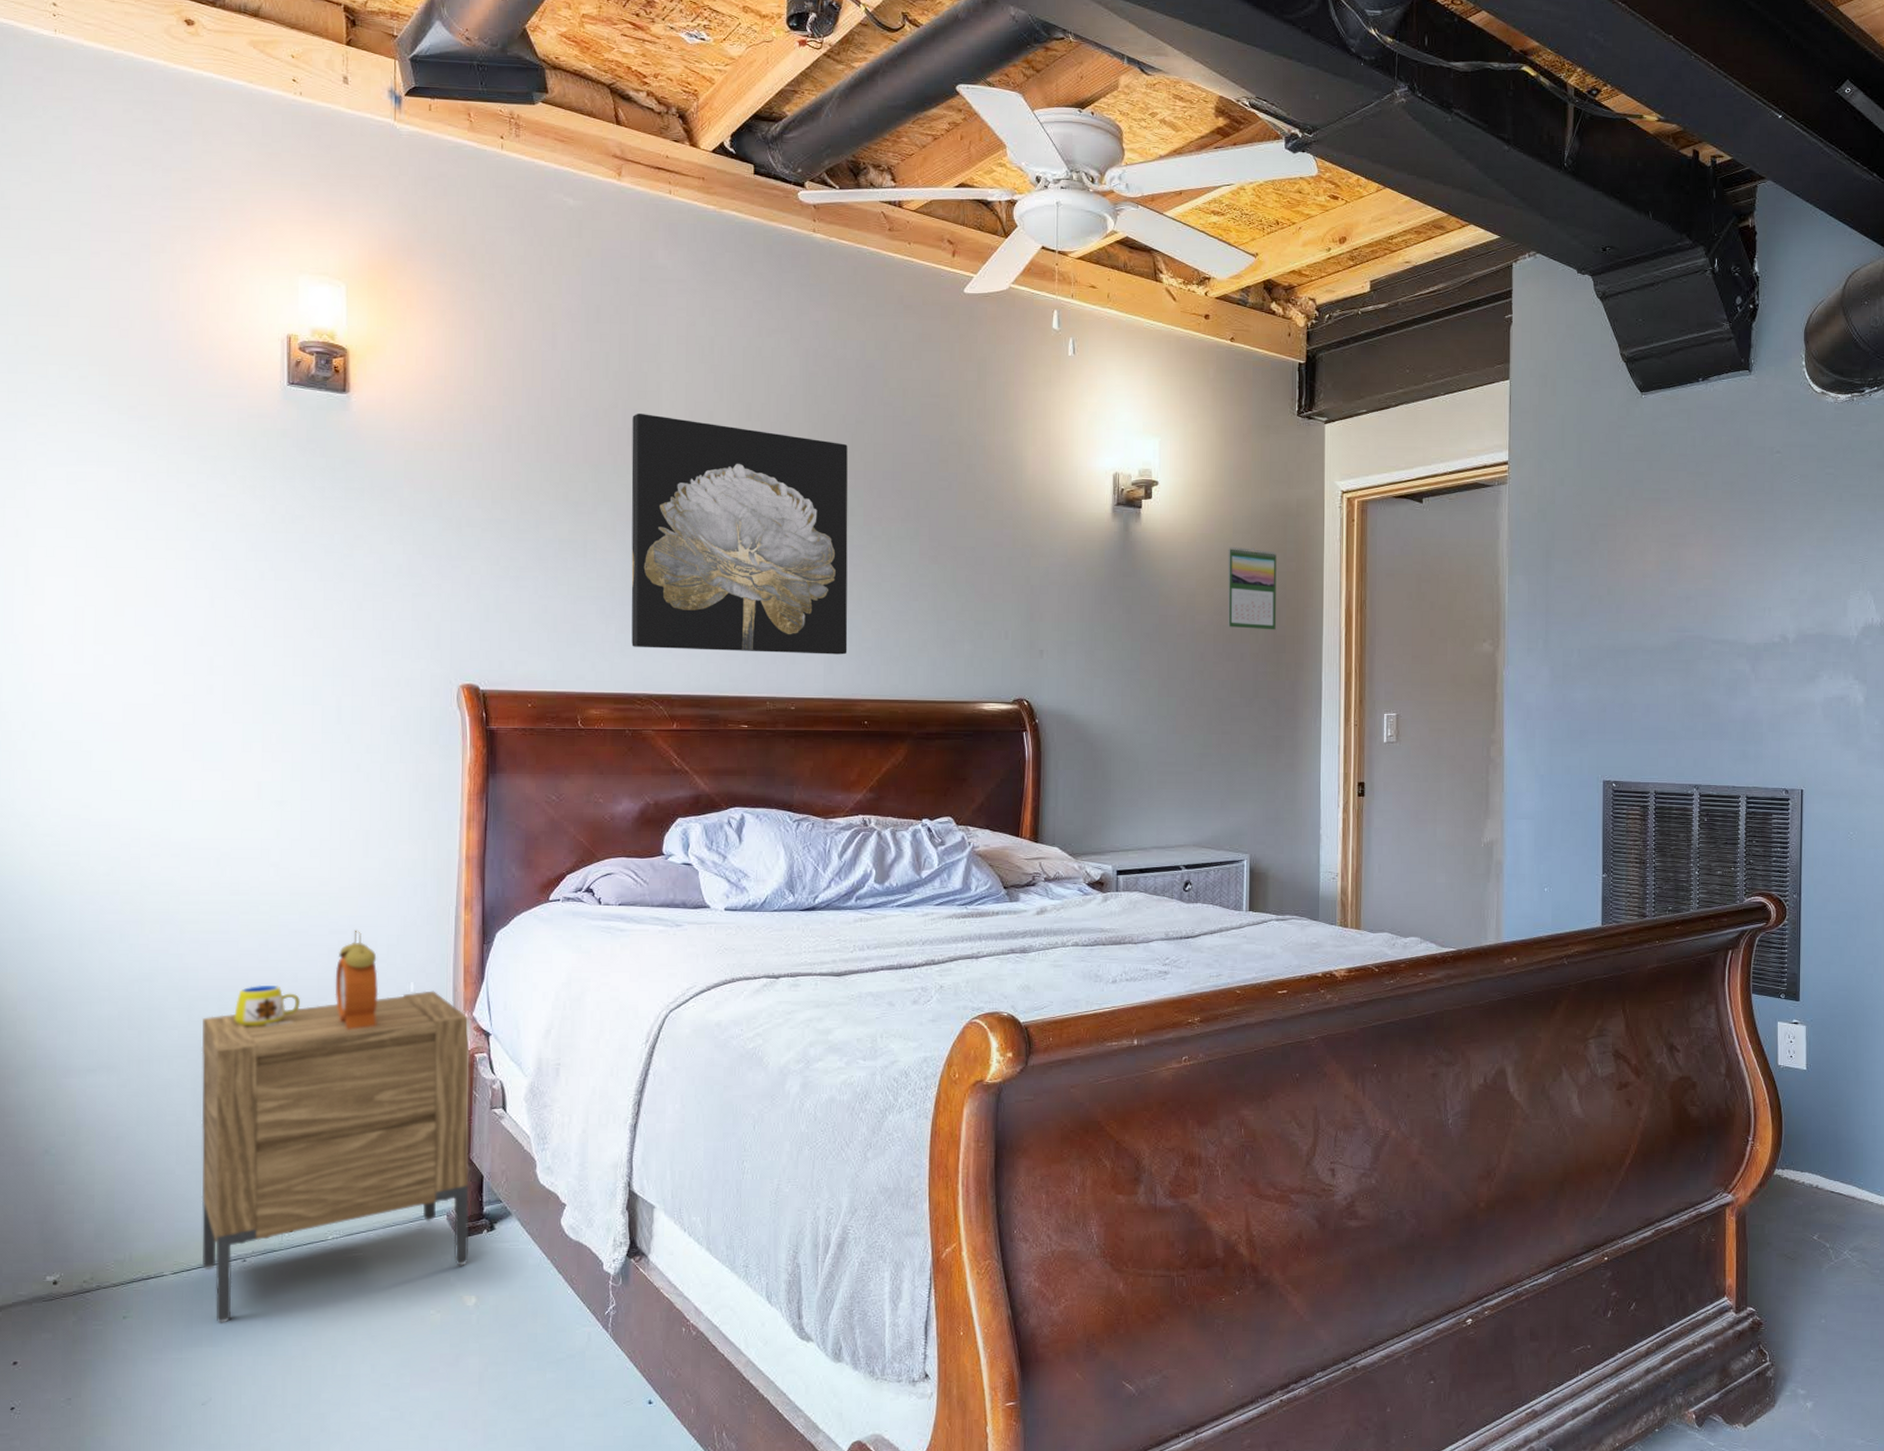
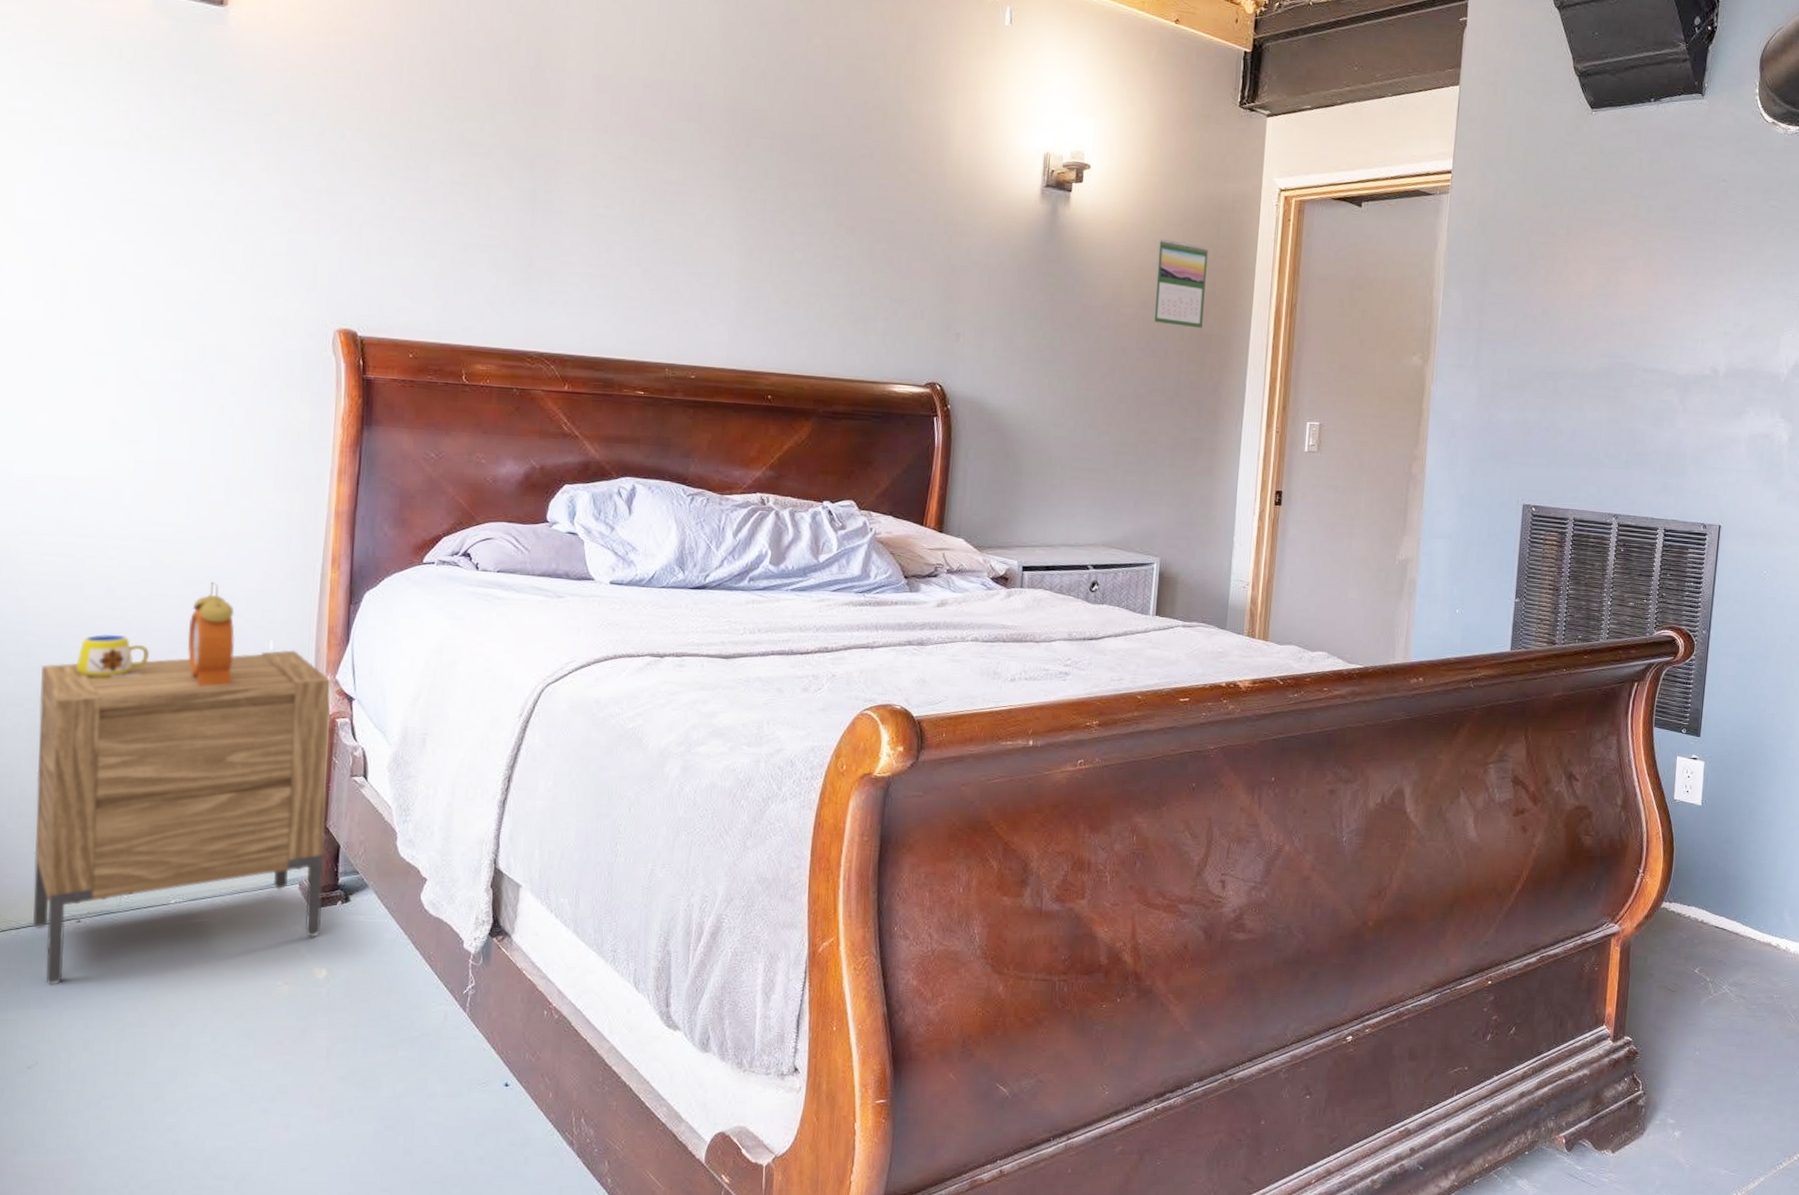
wall art: present [631,414,849,655] -> none [524,52,766,324]

